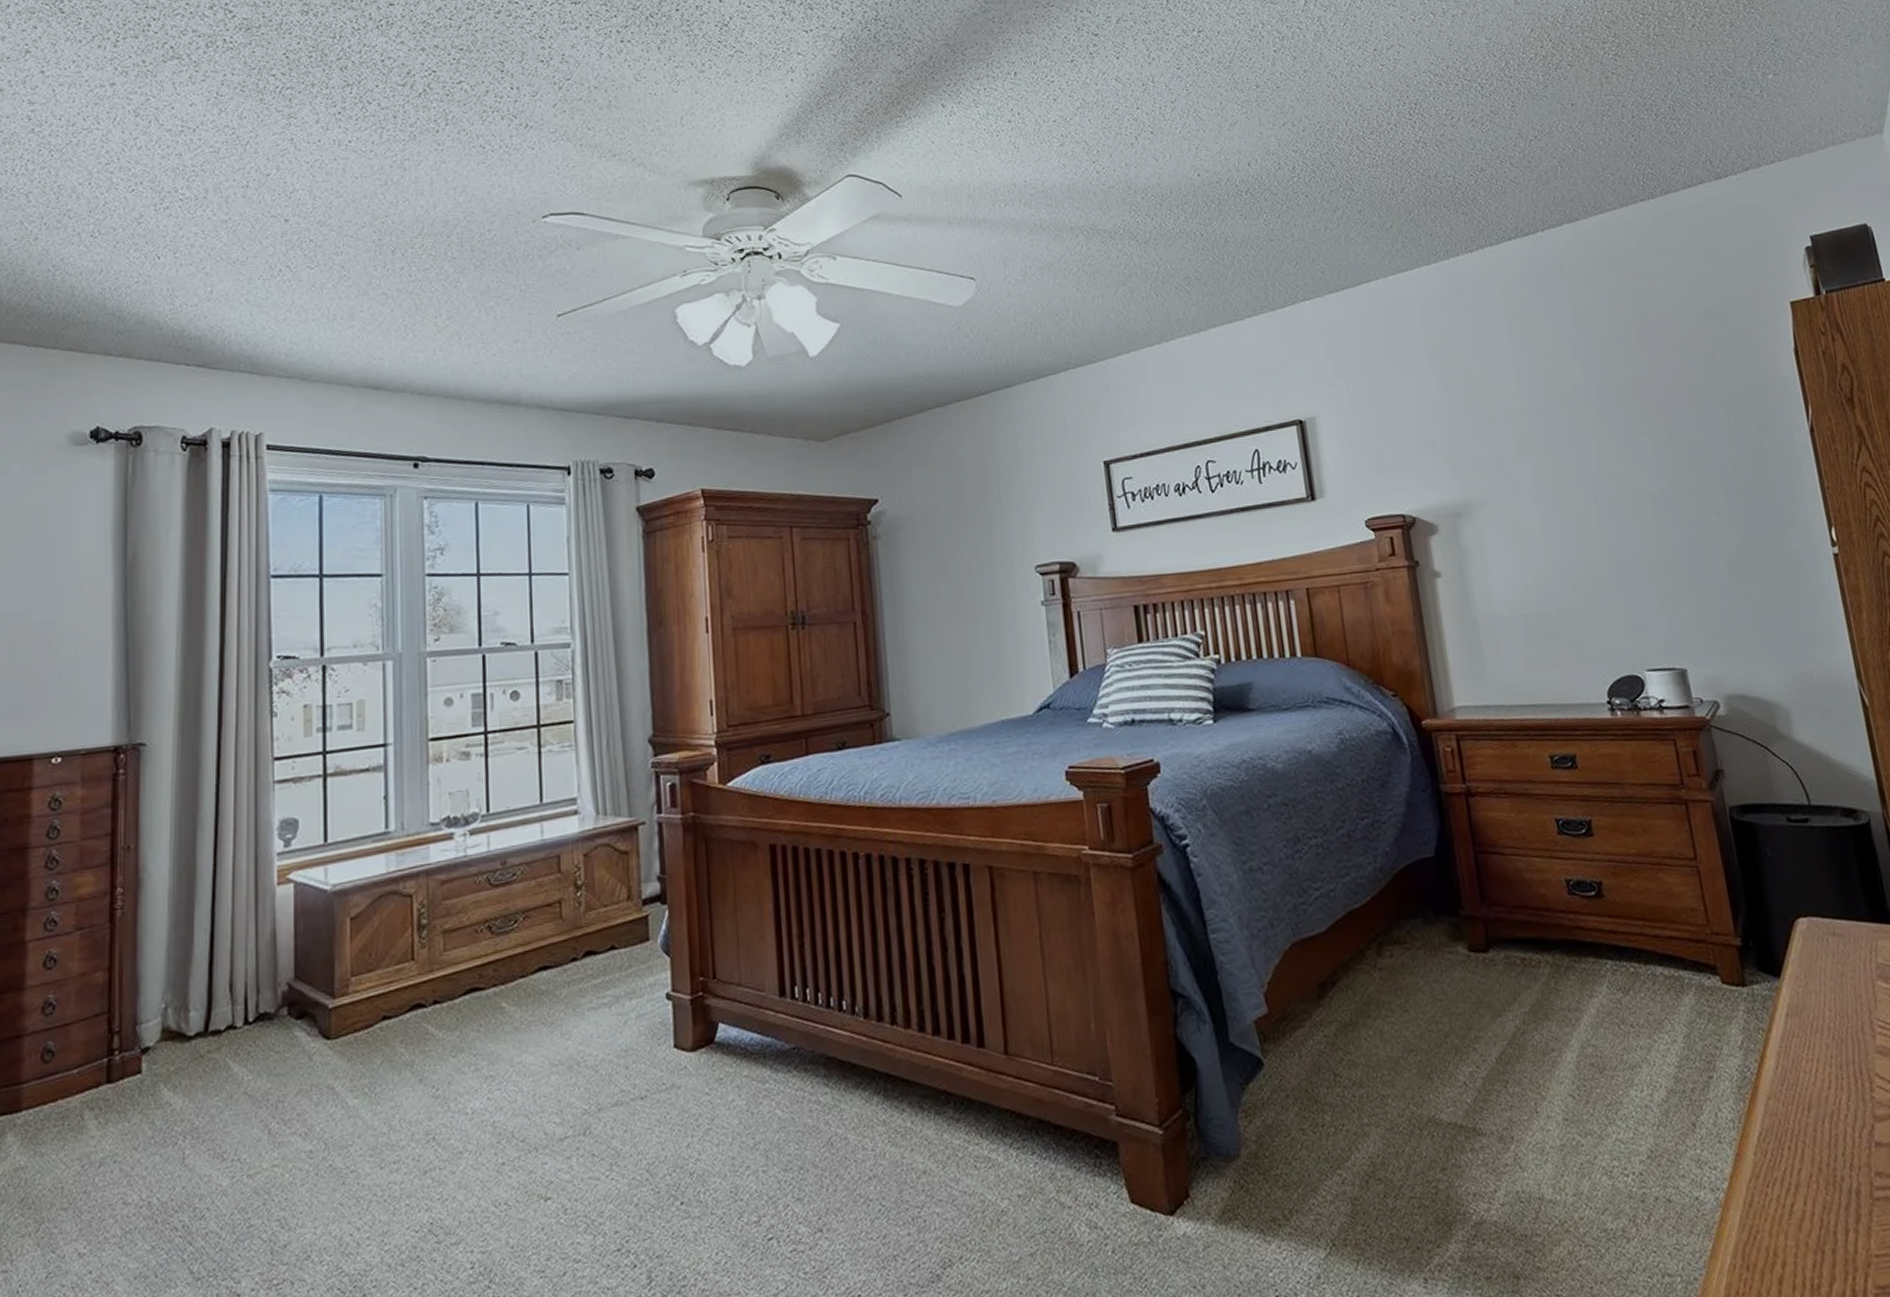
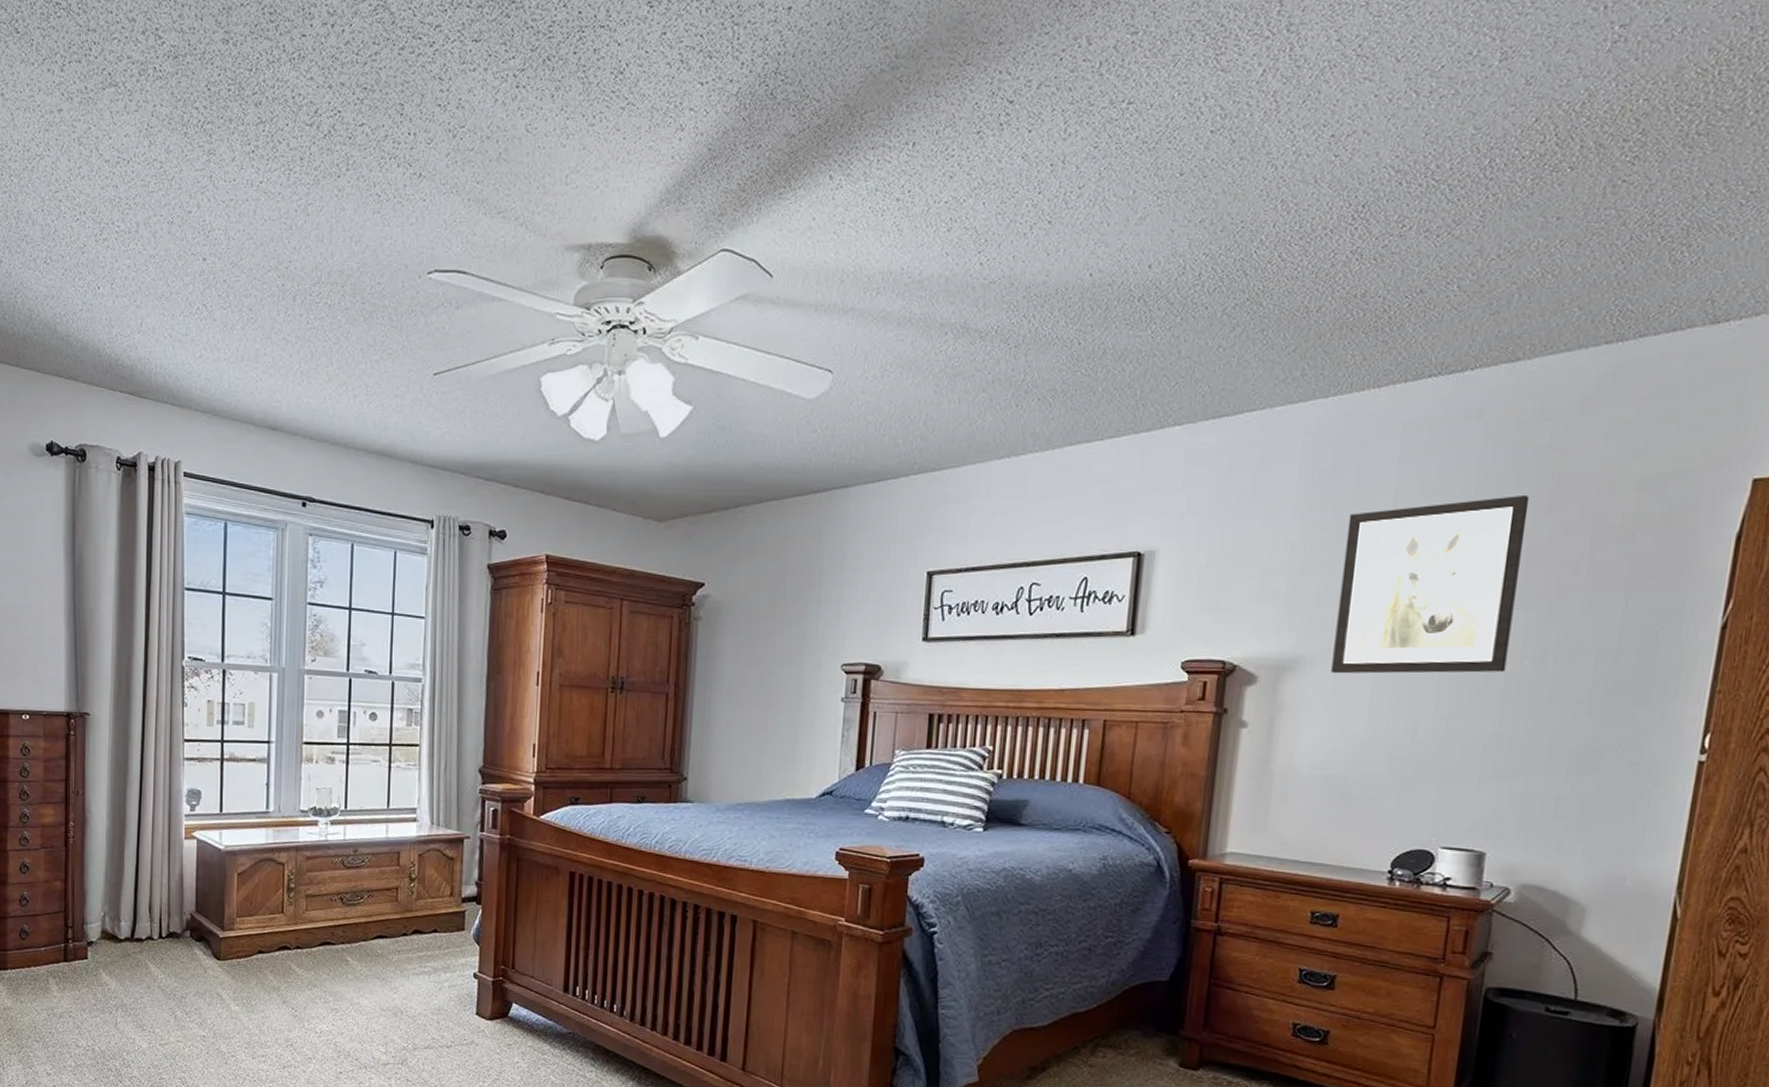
wall art: none [1477,332,1650,514] -> present [1331,494,1530,674]

